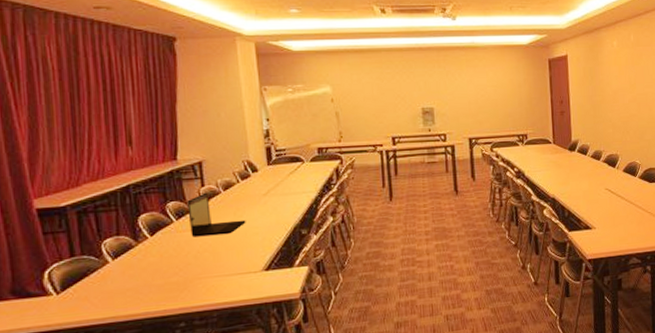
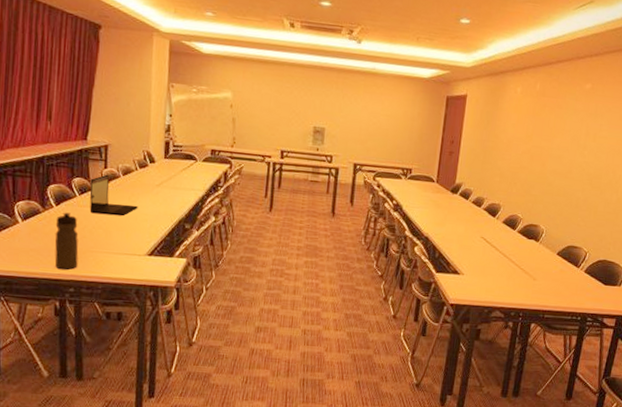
water bottle: none [152,241,186,304] -> present [54,212,79,270]

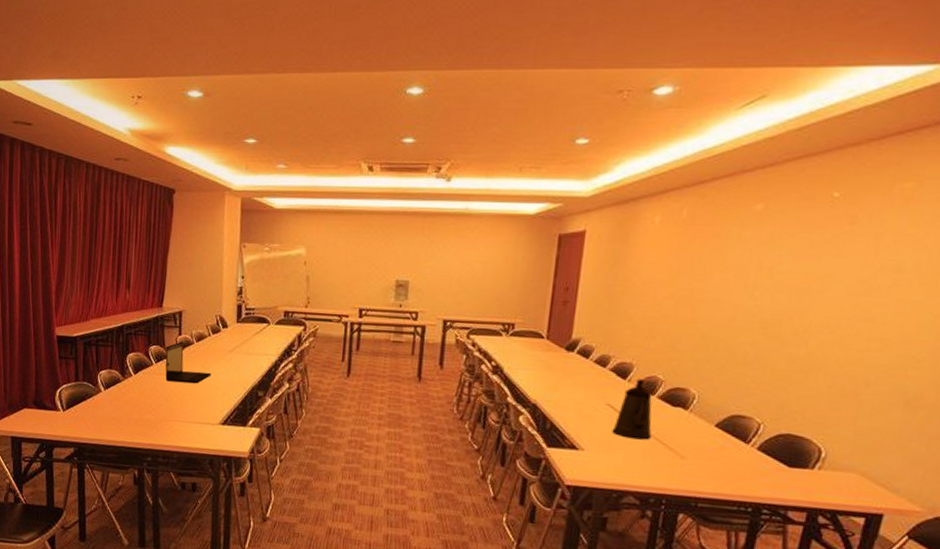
water bottle: present [54,212,79,270] -> none [133,380,155,439]
coffee pot: none [484,216,514,266] -> present [612,378,653,440]

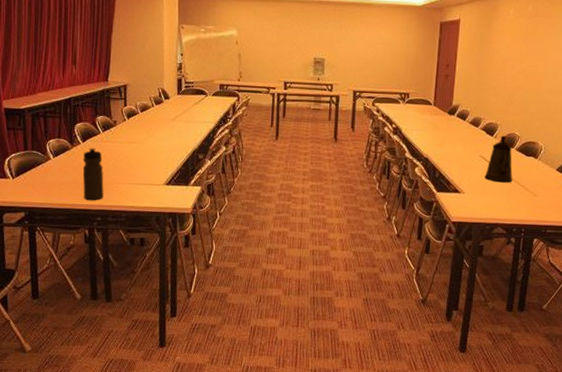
water bottle: none [133,380,155,439] -> present [82,148,104,200]
laptop: present [165,341,212,384] -> none [112,111,156,149]

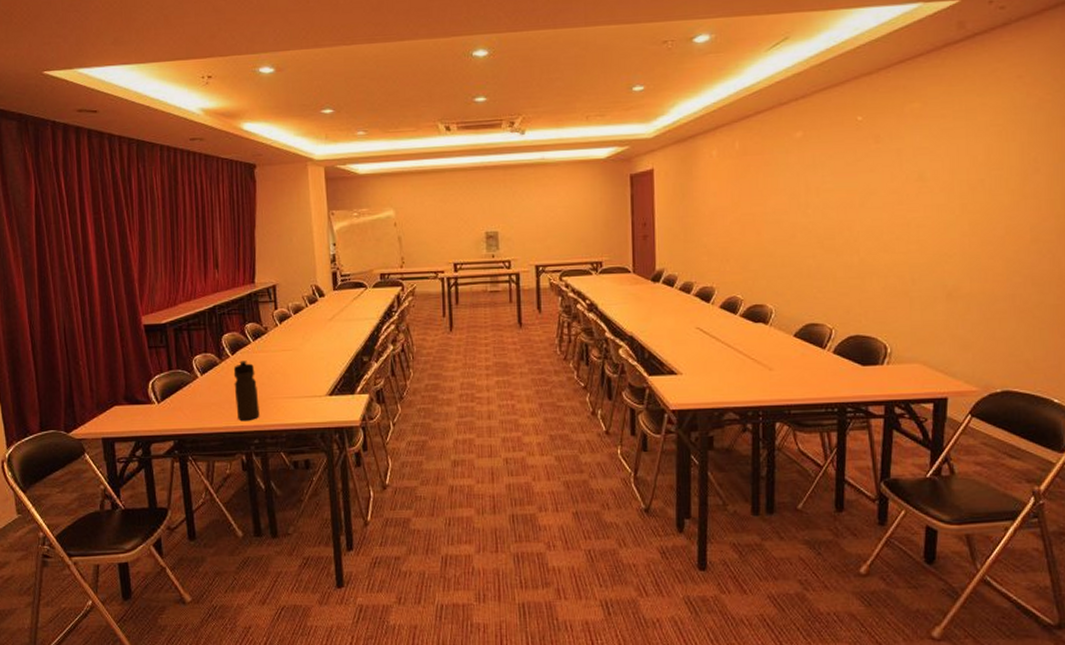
coffee pot: present [484,135,513,183] -> none [704,300,741,358]

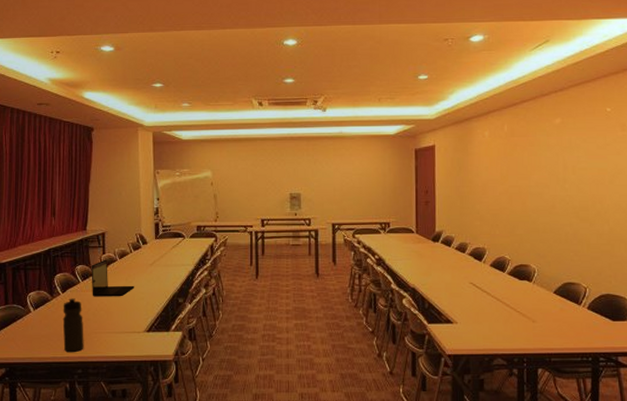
laptop: none [262,315,313,358] -> present [91,259,135,297]

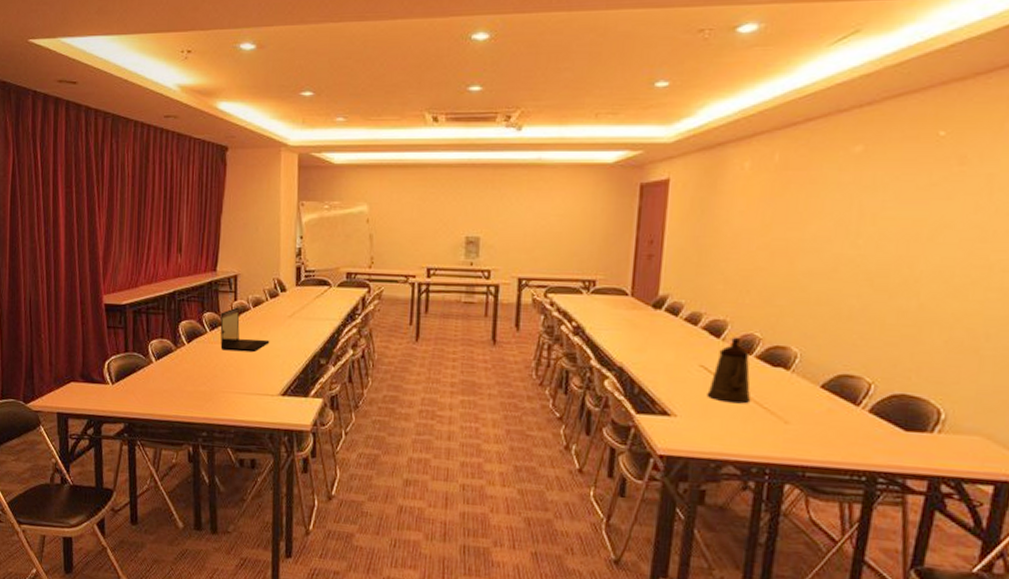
water bottle: present [62,298,84,352] -> none [187,350,211,412]
coffee pot: none [477,259,508,310] -> present [707,337,751,404]

